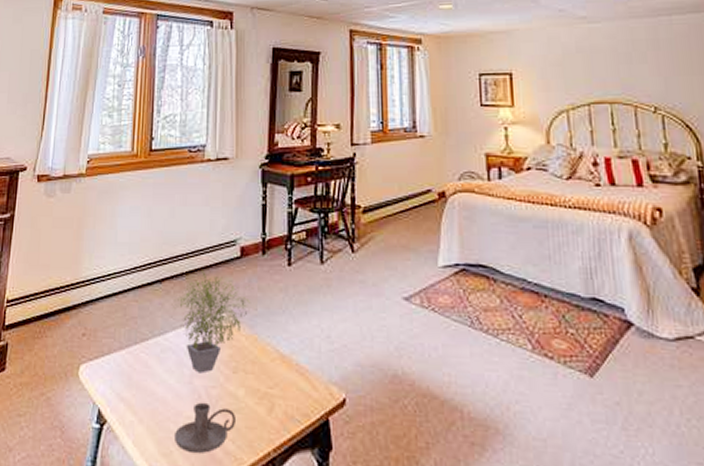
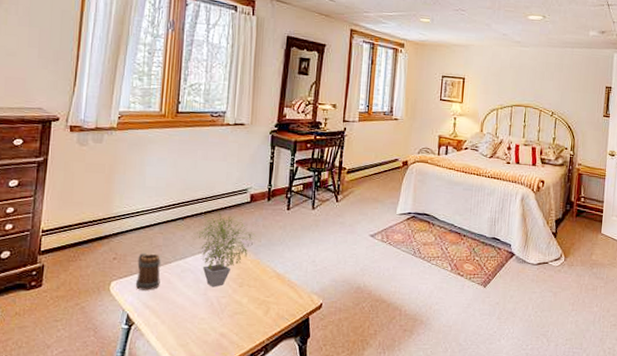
mug: none [107,327,136,377] -> present [135,253,161,291]
candle holder: present [173,402,235,454] -> none [190,308,240,344]

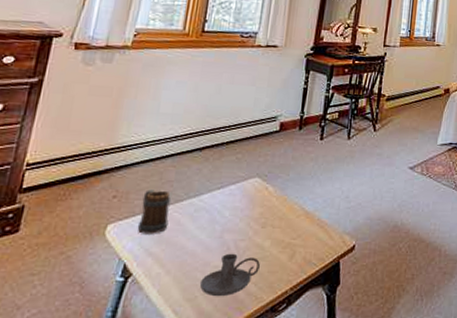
candle holder: none [190,308,240,344] -> present [199,253,260,297]
potted plant: present [193,211,259,287] -> none [211,141,288,229]

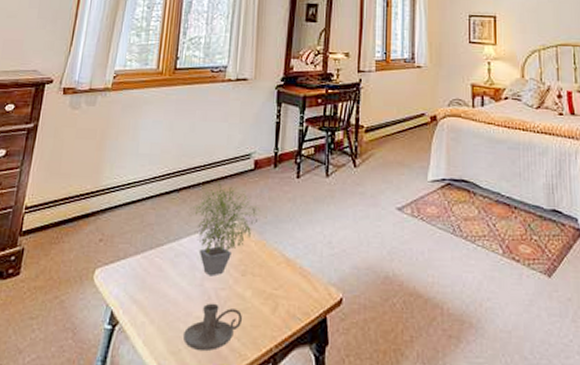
mug: present [137,189,171,234] -> none [122,233,152,280]
potted plant: none [211,141,288,229] -> present [188,181,264,276]

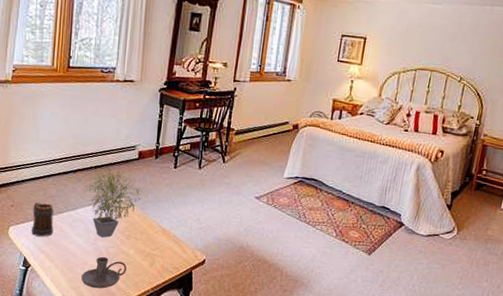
mug: none [122,233,152,280] -> present [31,202,54,237]

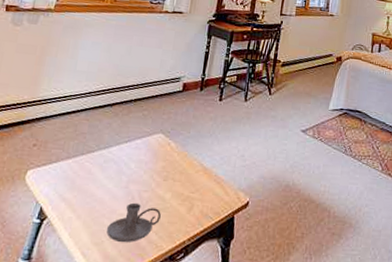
mug: present [31,202,54,237] -> none [53,140,84,181]
potted plant: present [83,166,146,238] -> none [119,99,189,180]

